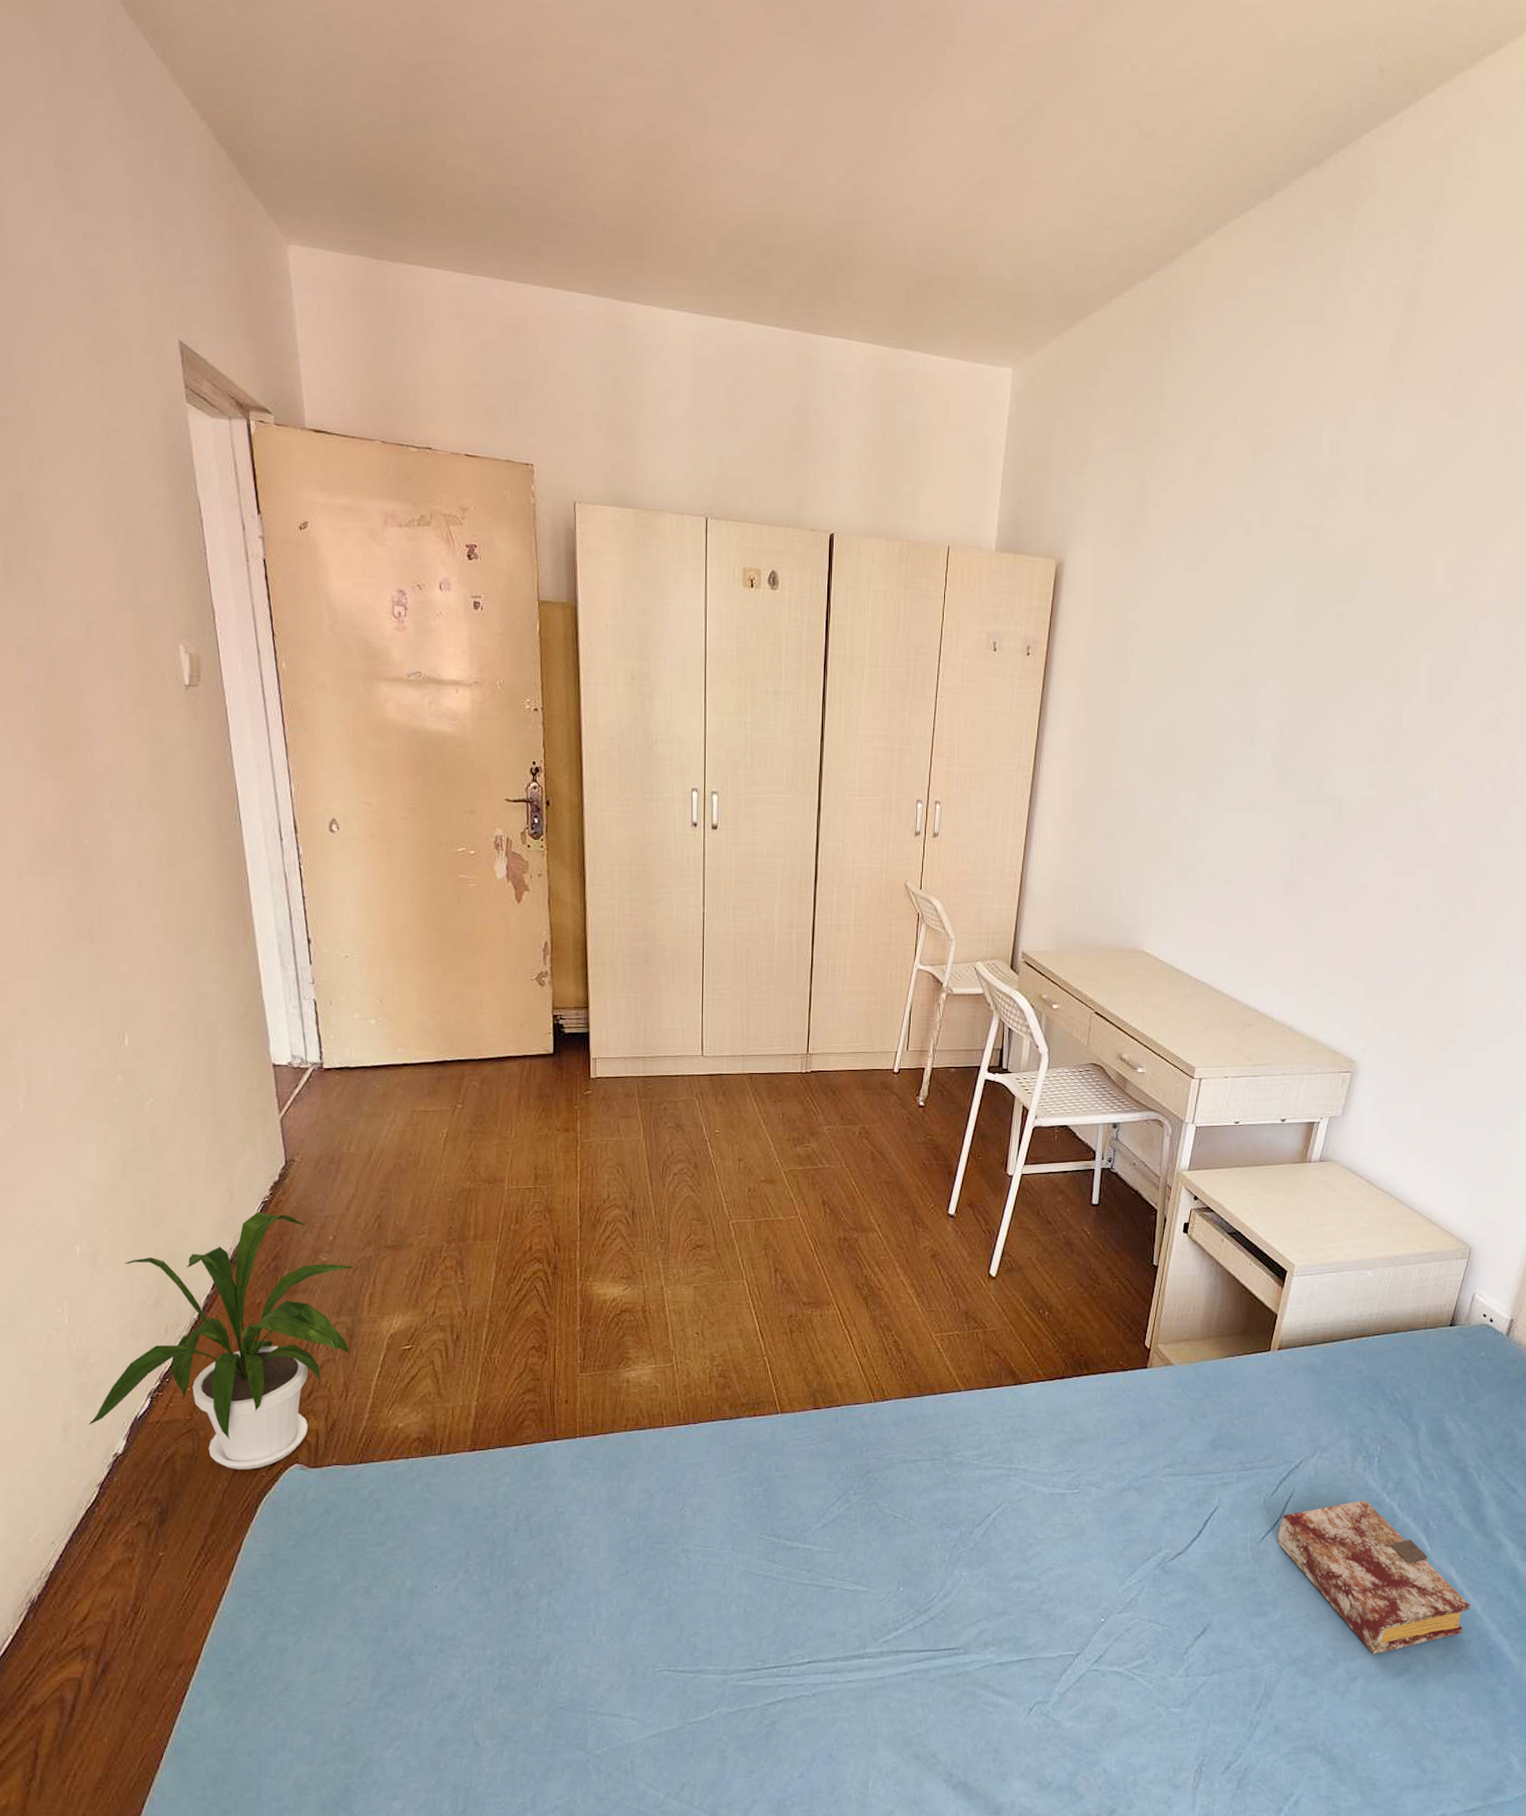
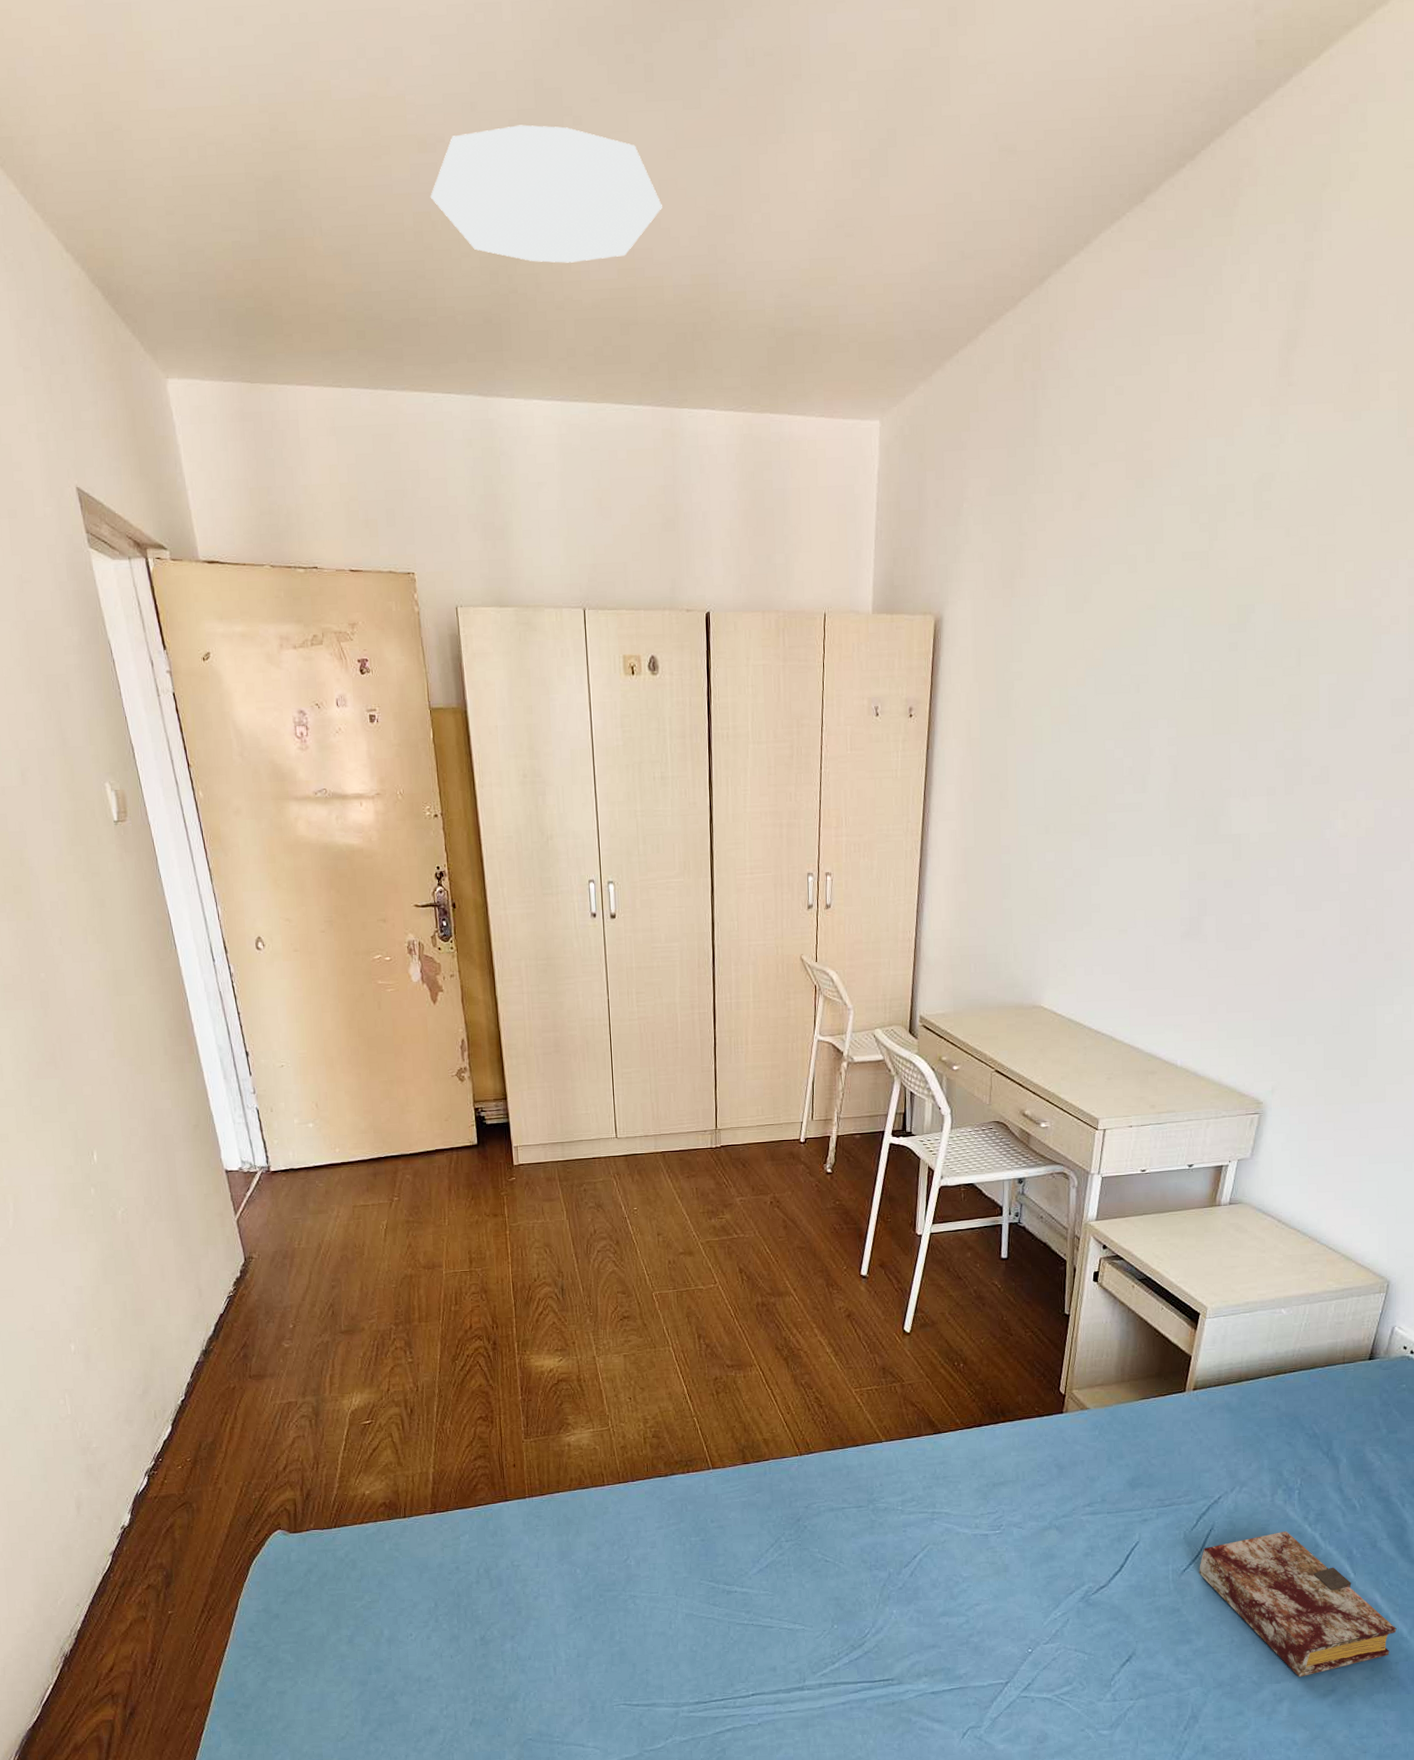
house plant: present [88,1212,354,1470] -> none [97,1306,317,1537]
ceiling light: none [579,48,812,185] -> present [430,125,662,263]

